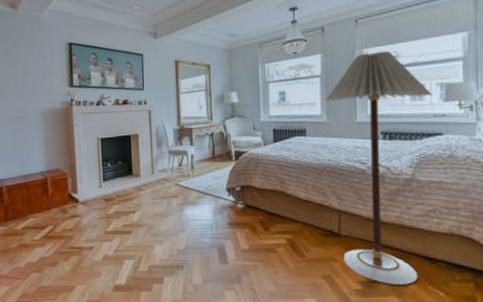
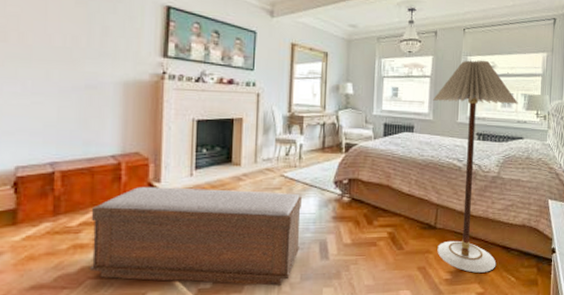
bench: none [29,197,199,286] -> present [90,187,302,286]

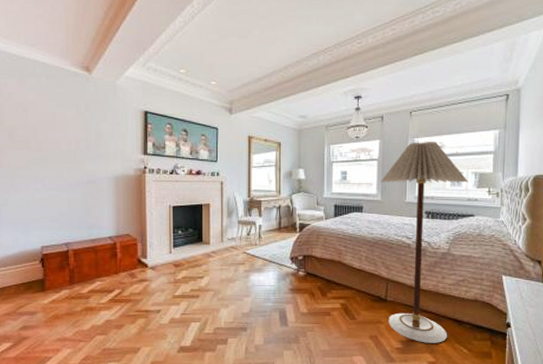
bench: present [90,187,302,286] -> none [96,262,262,347]

